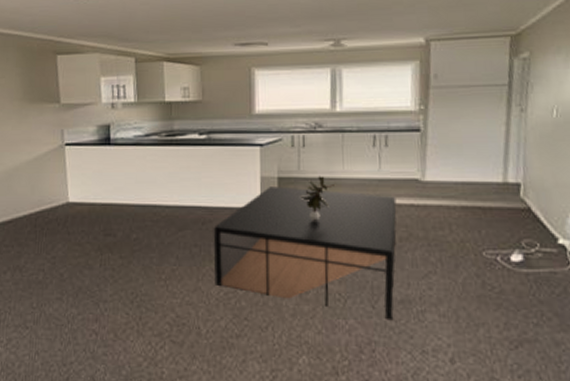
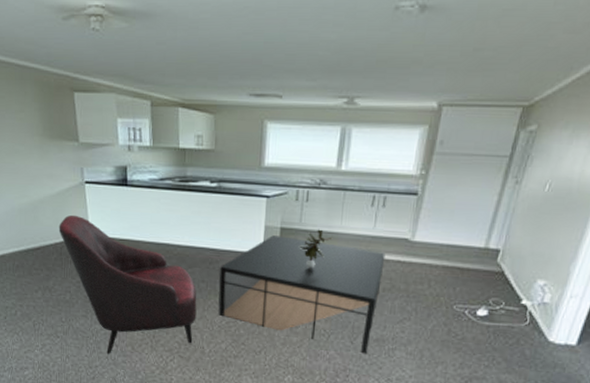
armchair: none [34,180,190,345] -> present [58,214,197,354]

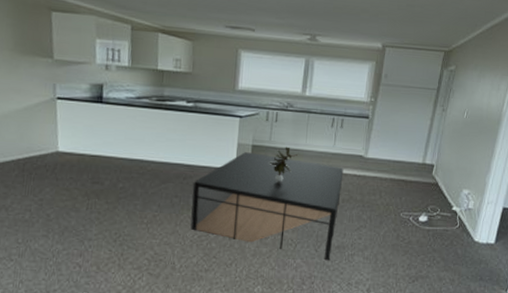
armchair: present [58,214,197,354] -> none [22,130,170,276]

